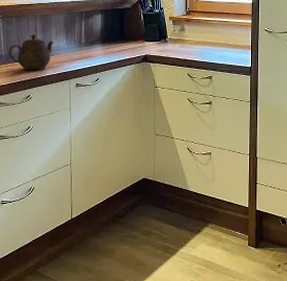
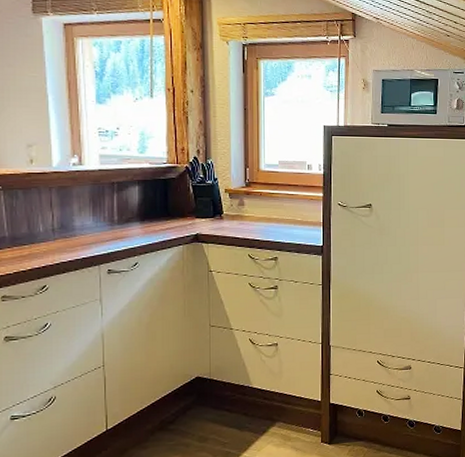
teapot: present [8,34,54,71] -> none [14,210,76,256]

